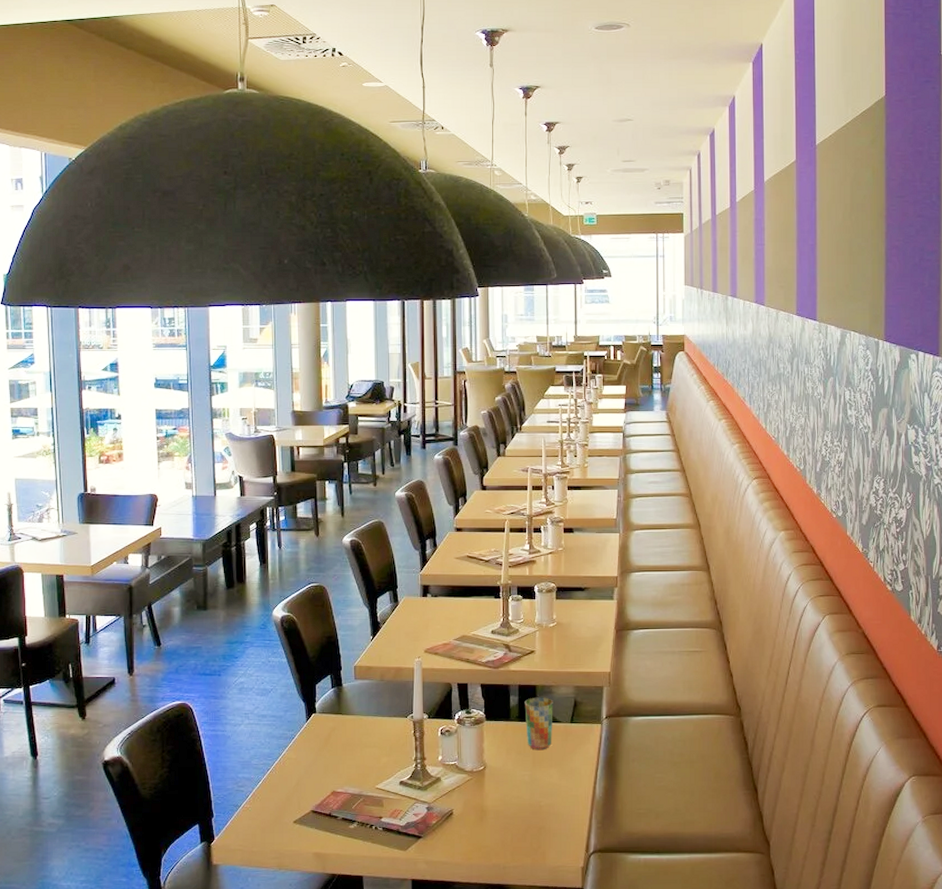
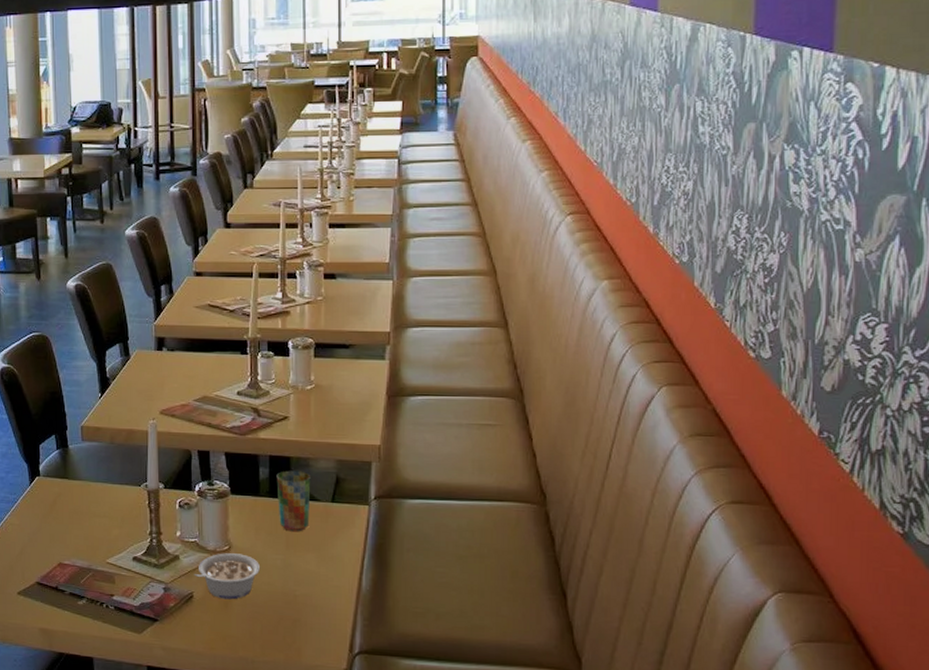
legume: none [453,772,511,814] -> present [194,553,261,600]

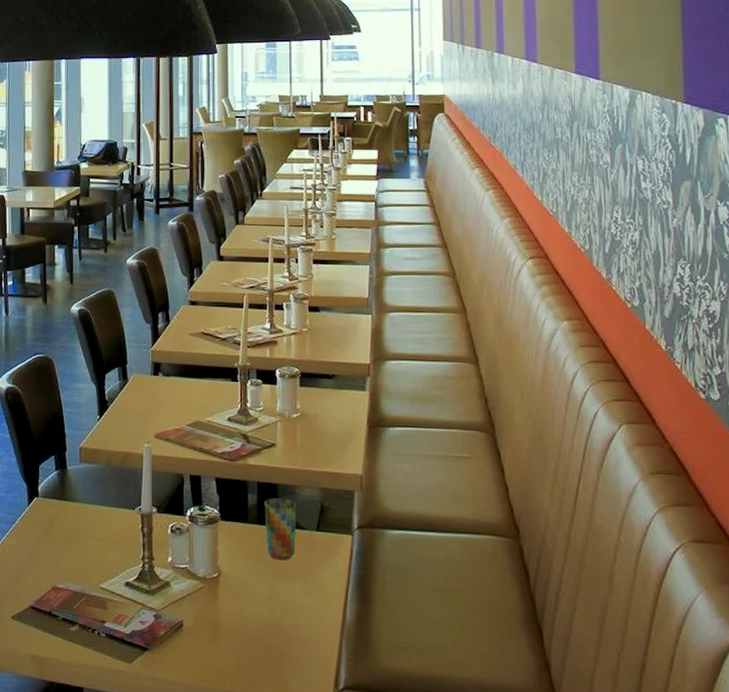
legume: present [194,553,261,600] -> none [184,580,249,630]

